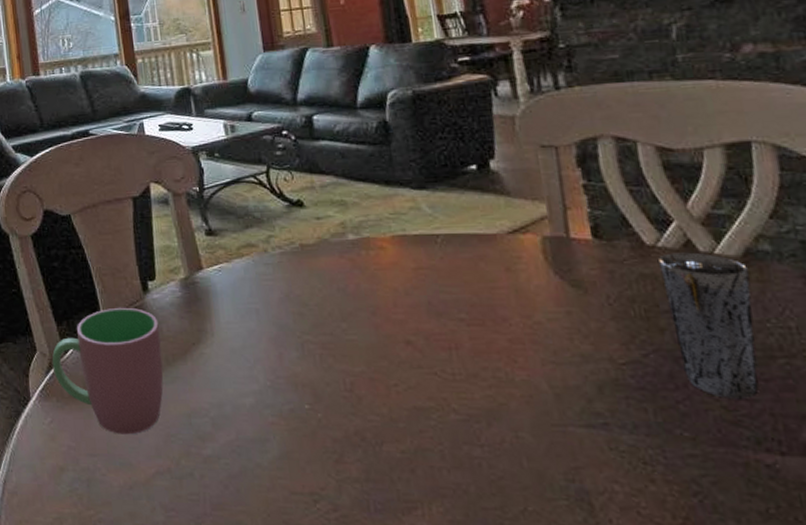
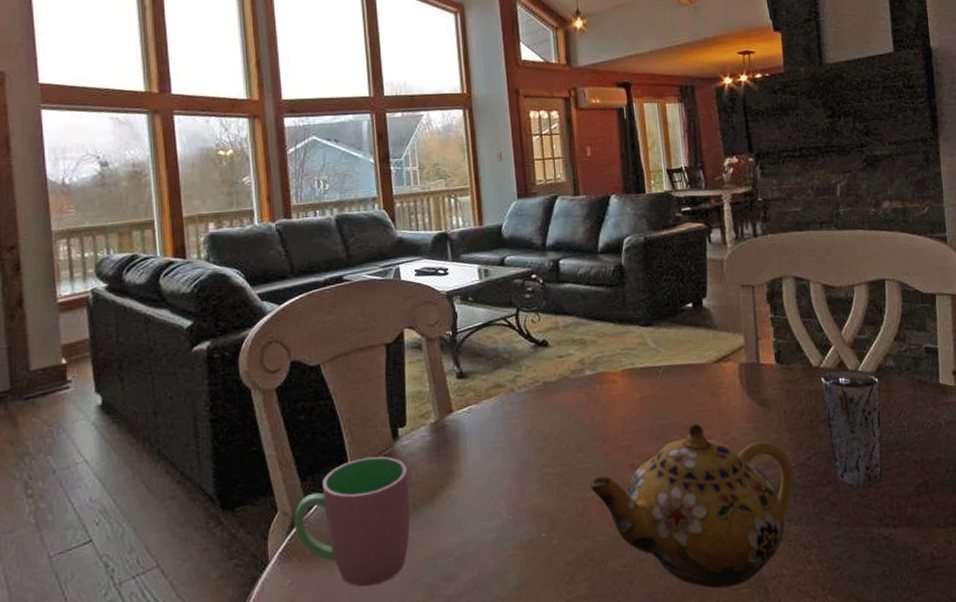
teapot: none [357,302,625,496] -> present [589,424,794,588]

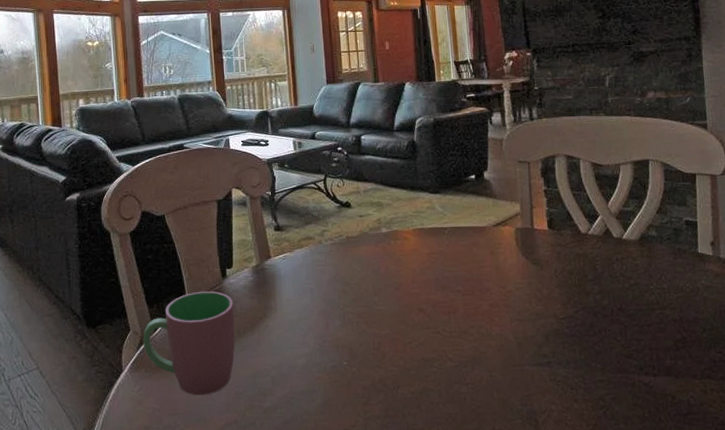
teapot: present [589,424,794,588] -> none [384,277,563,418]
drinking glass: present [820,370,882,488] -> none [588,238,644,340]

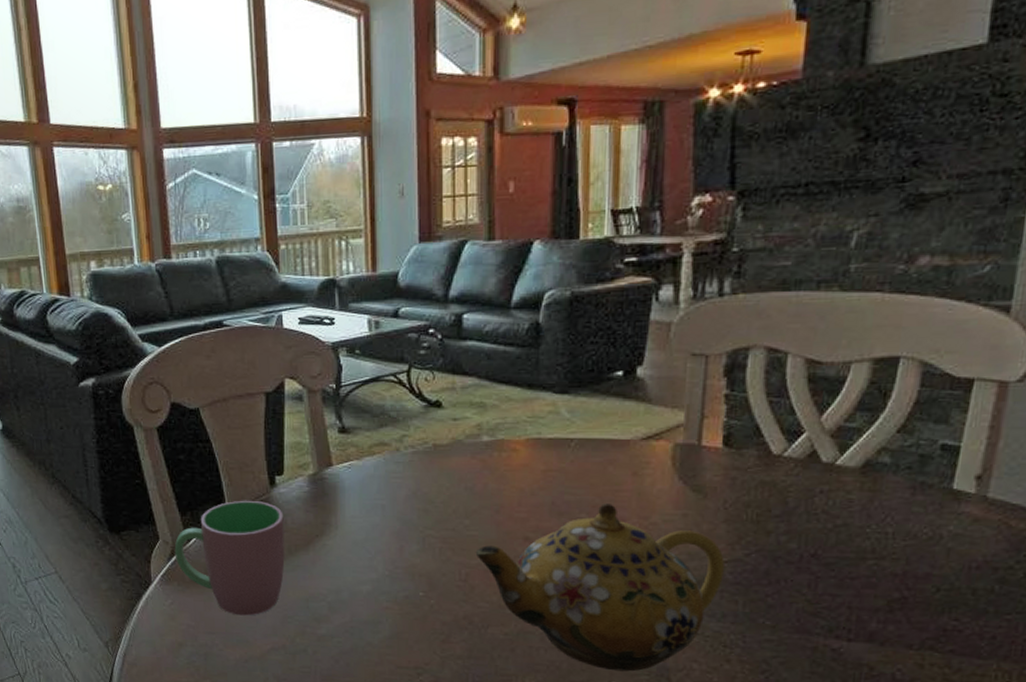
teapot: none [384,277,563,418] -> present [475,504,724,672]

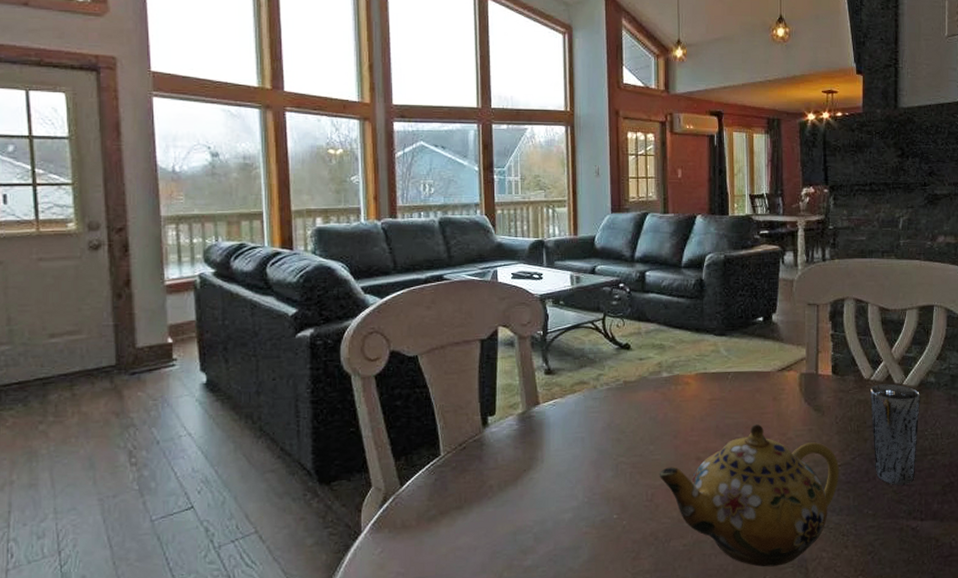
cup: present [174,500,285,616] -> none [387,441,495,557]
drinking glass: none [779,462,865,595] -> present [869,383,921,486]

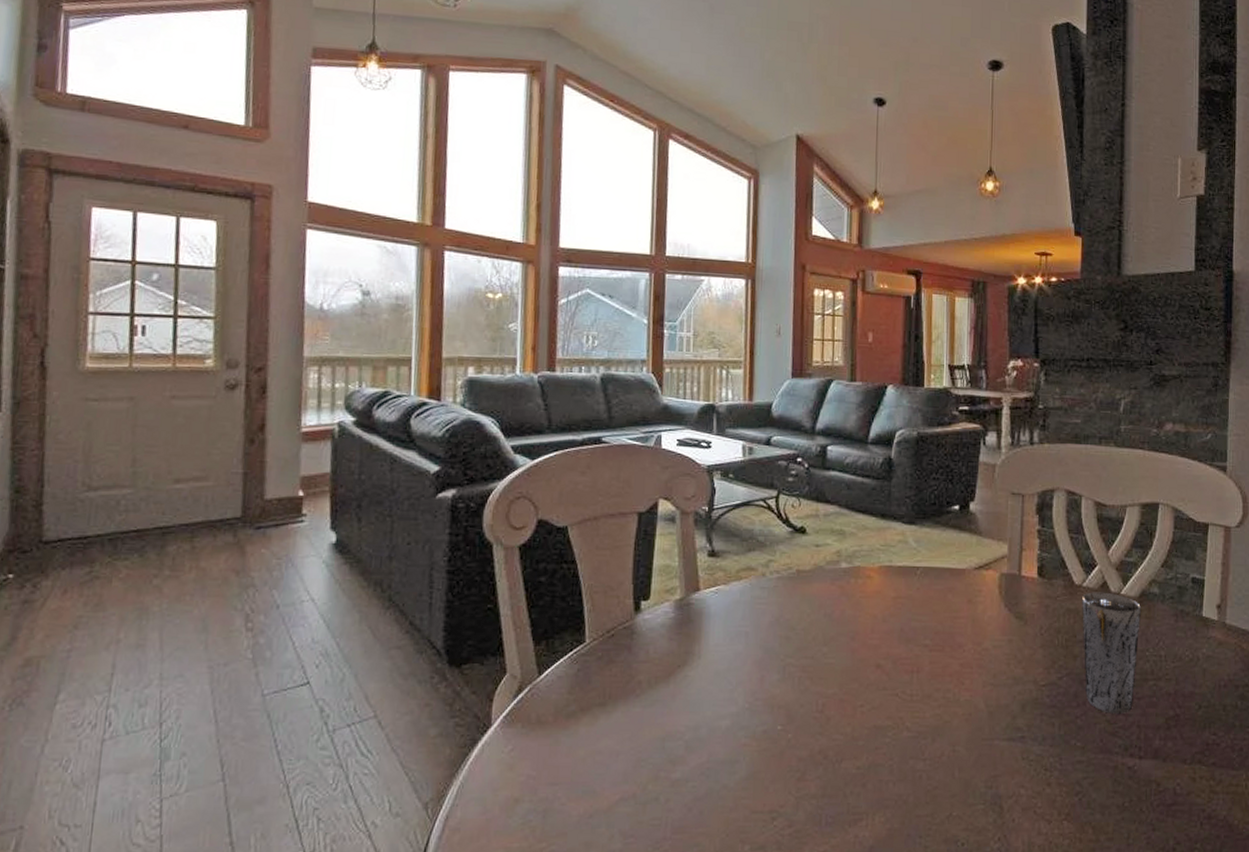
teapot: present [659,424,839,567] -> none [832,630,1042,802]

